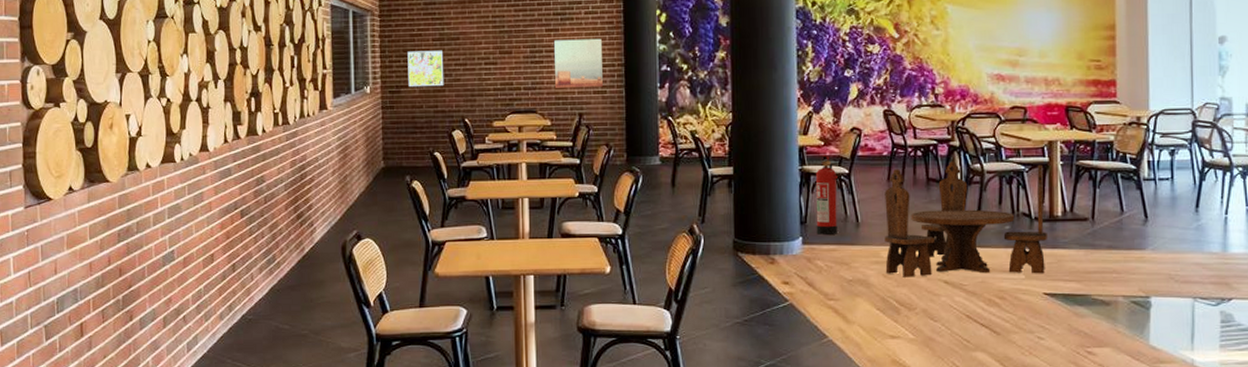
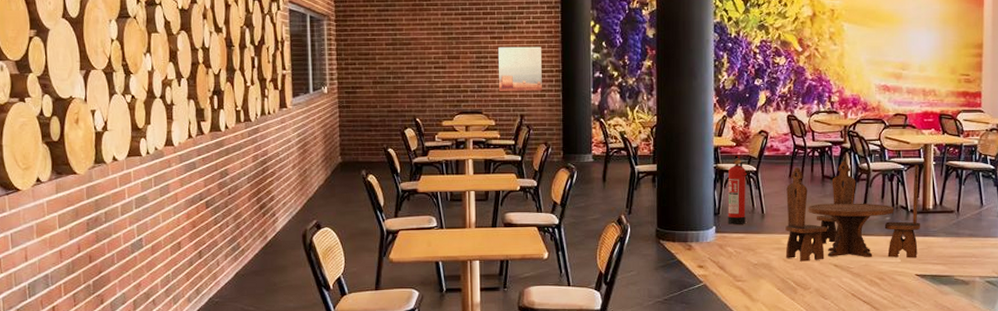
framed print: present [407,50,444,86] -> none [362,54,397,87]

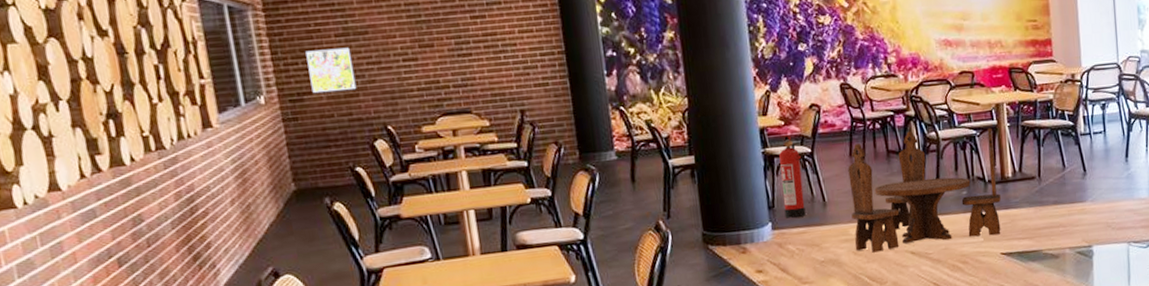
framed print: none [362,54,397,87] -> present [305,47,357,93]
wall art: present [498,46,542,91] -> none [482,23,544,83]

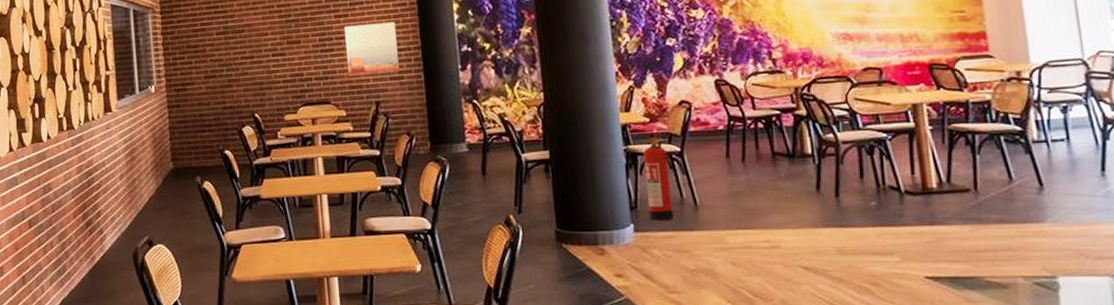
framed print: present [305,47,357,93] -> none [191,44,231,83]
wall art: none [482,23,544,83] -> present [344,21,399,76]
dining set: present [848,127,1001,253] -> none [724,131,924,265]

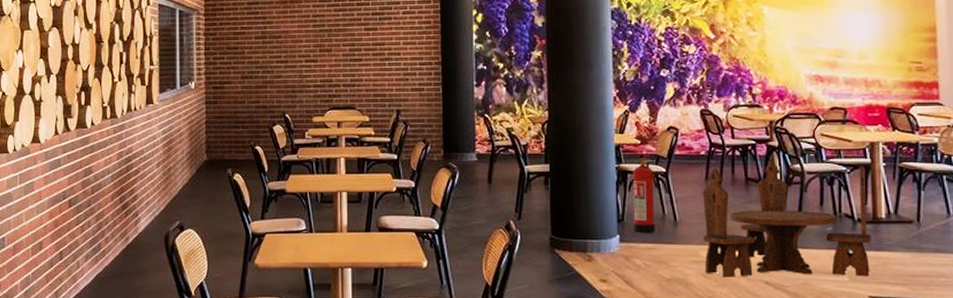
wall art: present [344,21,399,76] -> none [373,37,420,85]
dining set: none [724,131,924,265] -> present [703,161,871,277]

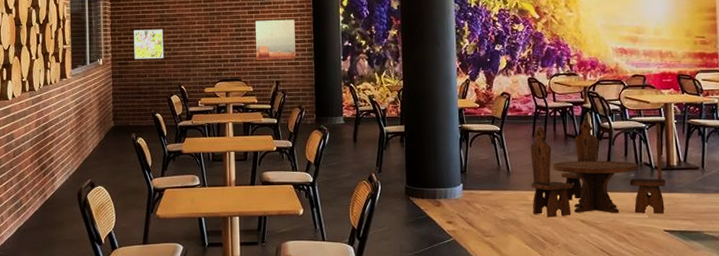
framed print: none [231,48,266,82] -> present [134,29,164,59]
wall art: none [373,37,420,85] -> present [255,19,296,60]
fire extinguisher: present [633,154,655,233] -> none [473,115,492,182]

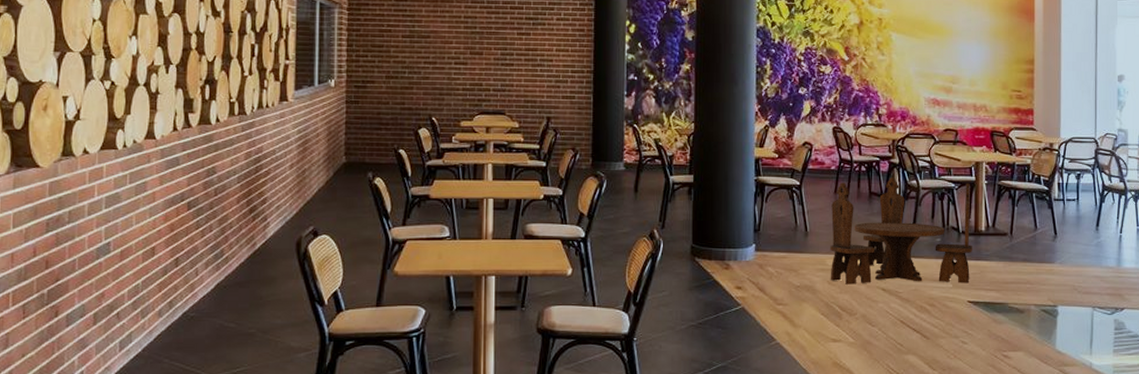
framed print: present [134,29,164,59] -> none [375,46,413,83]
wall art: present [255,19,296,60] -> none [525,44,572,92]

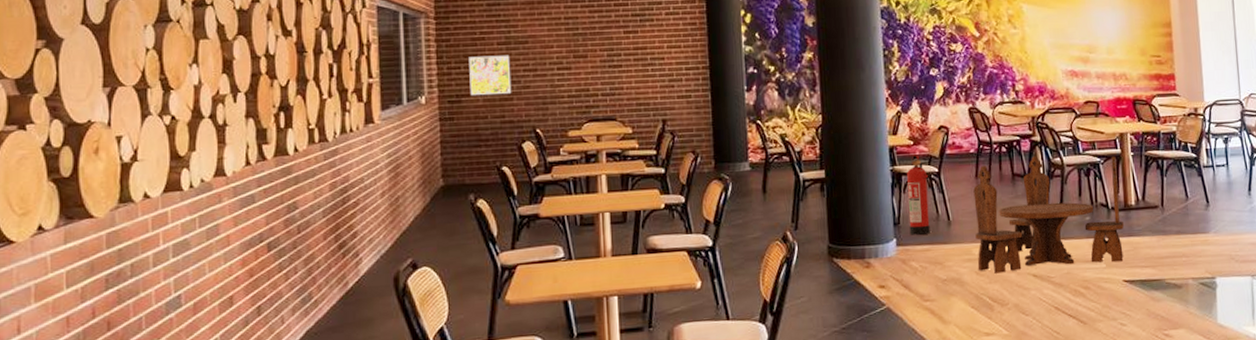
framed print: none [375,46,413,83] -> present [469,55,512,95]
fire extinguisher: none [768,167,789,242] -> present [907,154,930,235]

